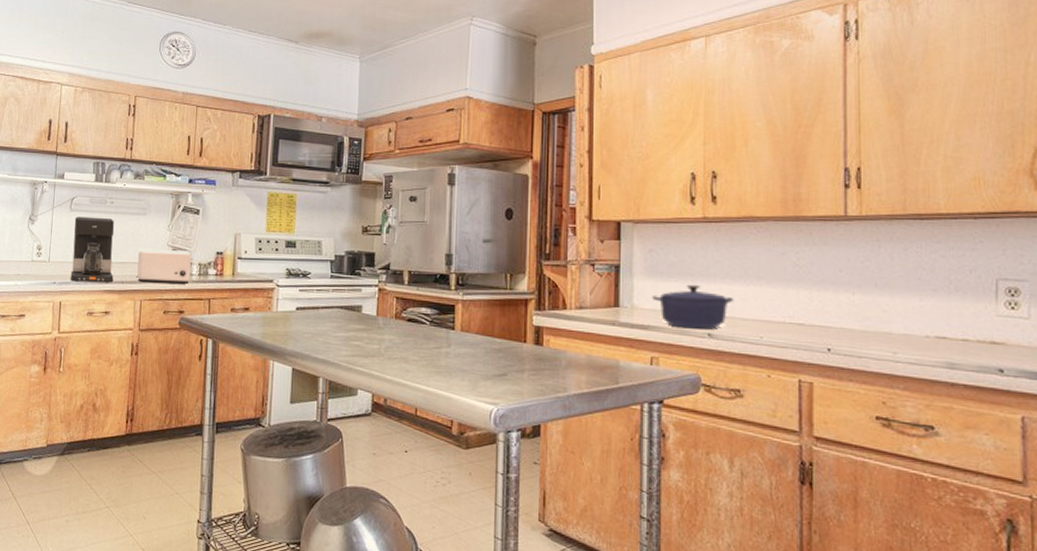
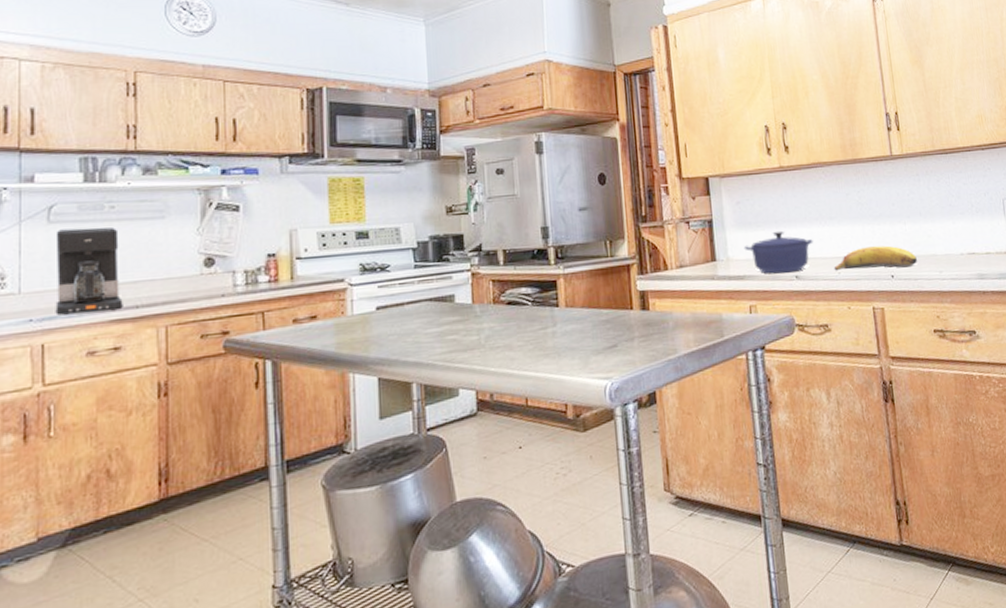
toaster: present [136,248,194,284] -> none [156,257,237,303]
fruit: none [755,313,864,342] -> present [833,245,917,271]

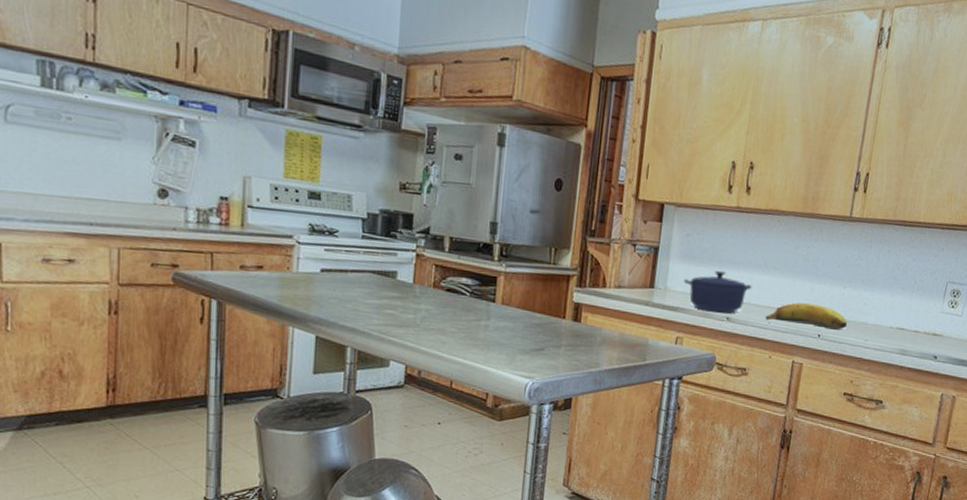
coffee maker: present [55,227,123,317] -> none [12,131,78,224]

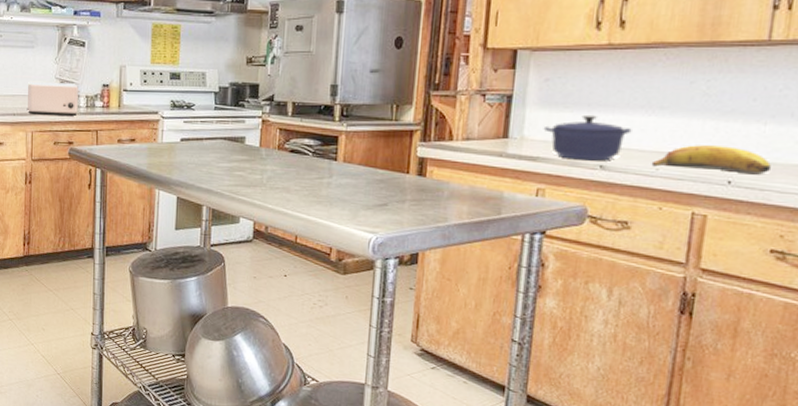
toaster: none [110,182,189,233] -> present [26,81,81,116]

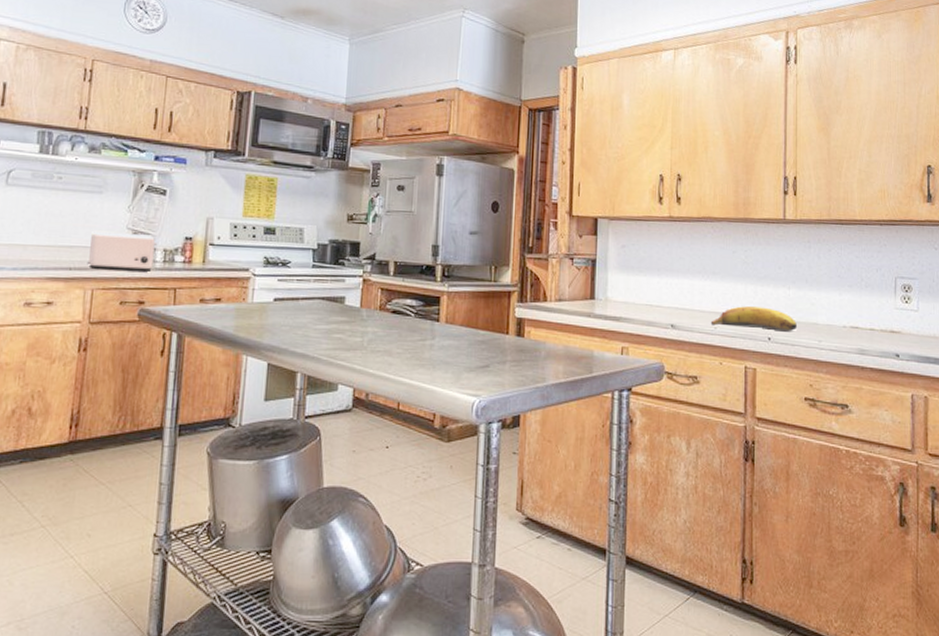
cooking pot: present [543,114,632,161] -> none [623,278,693,321]

